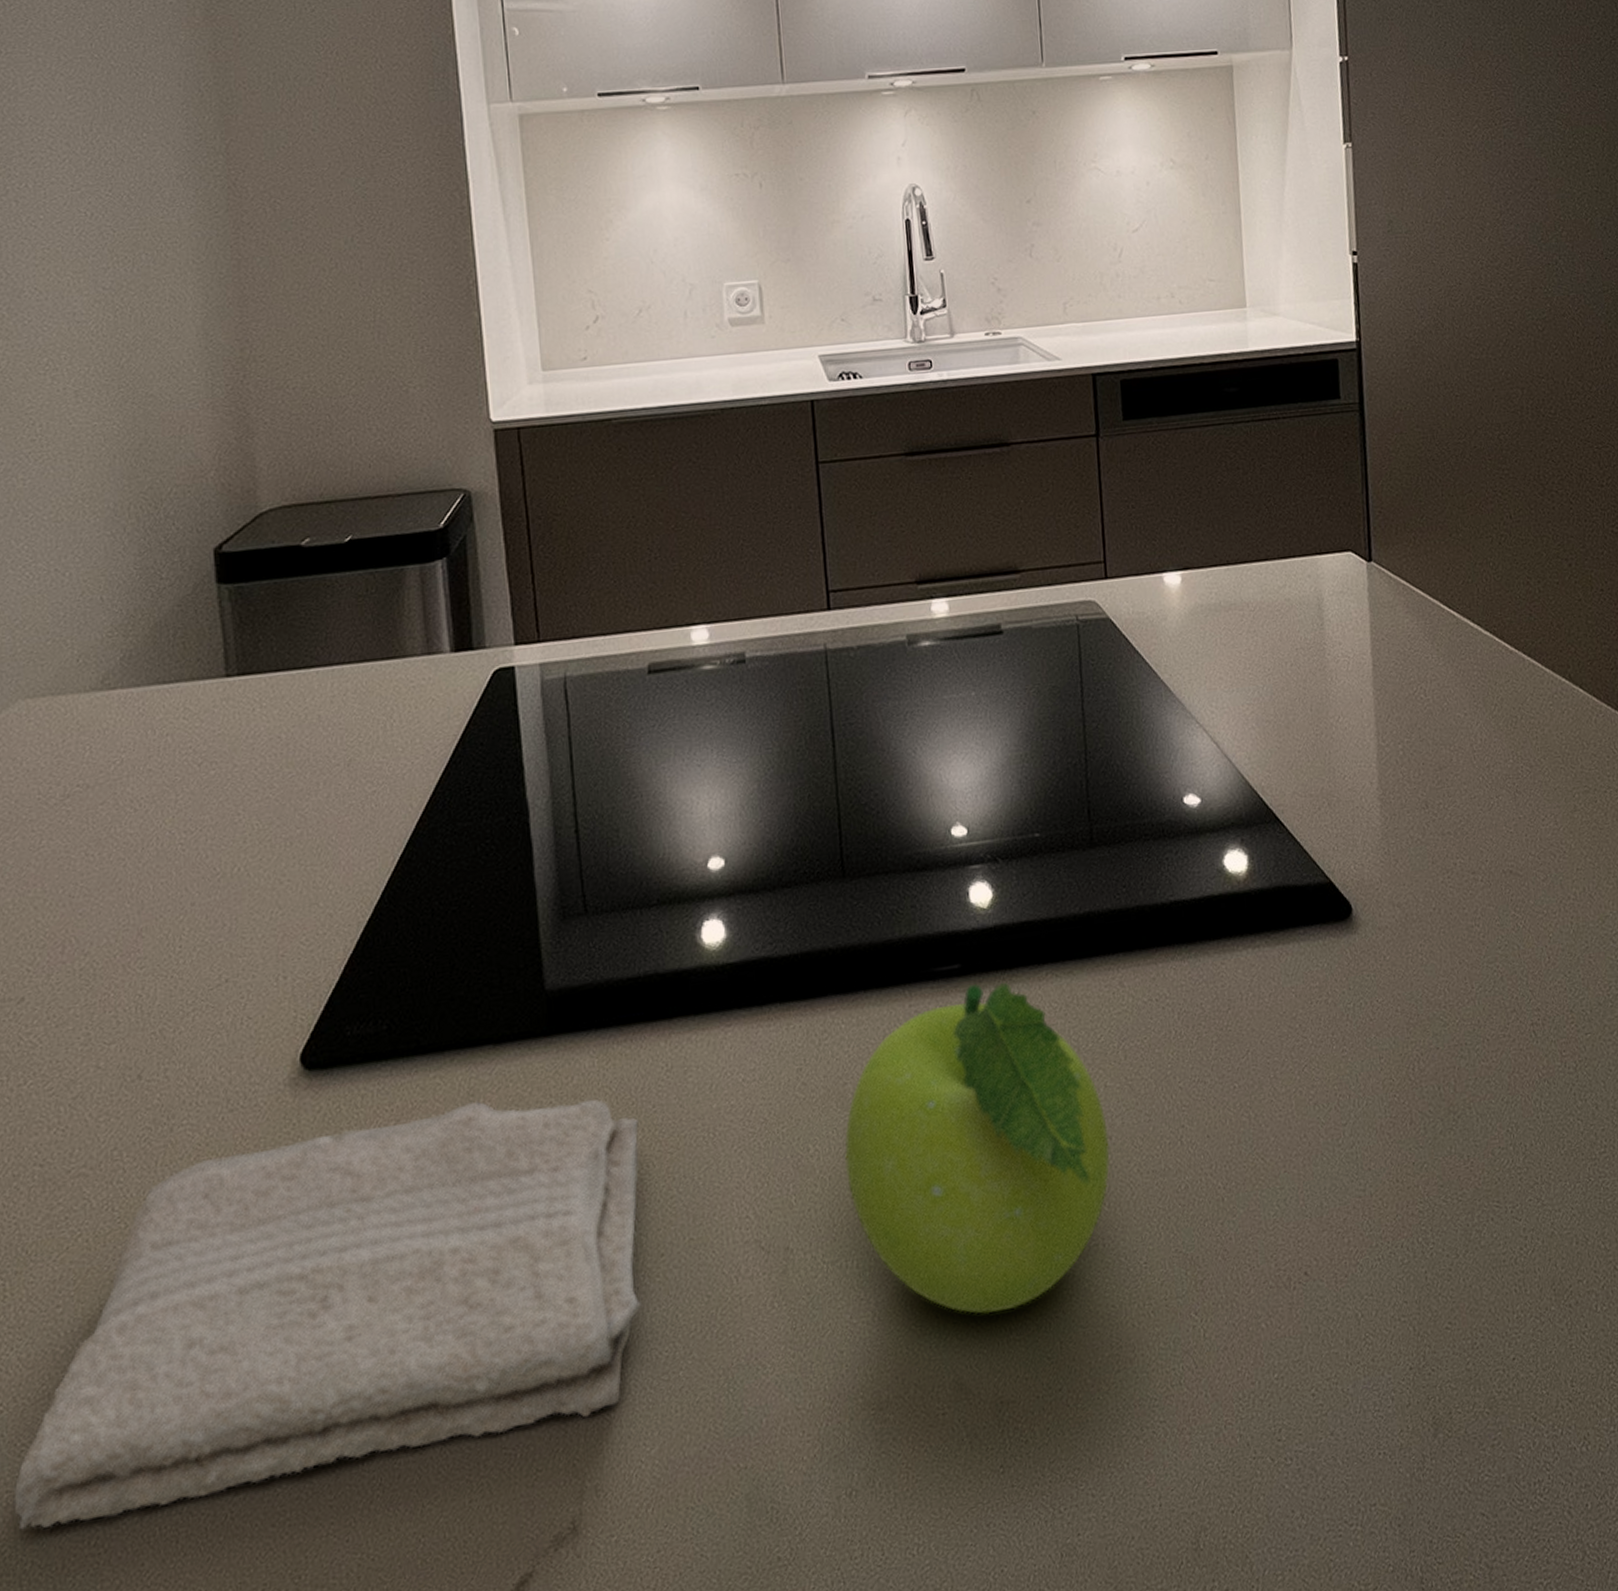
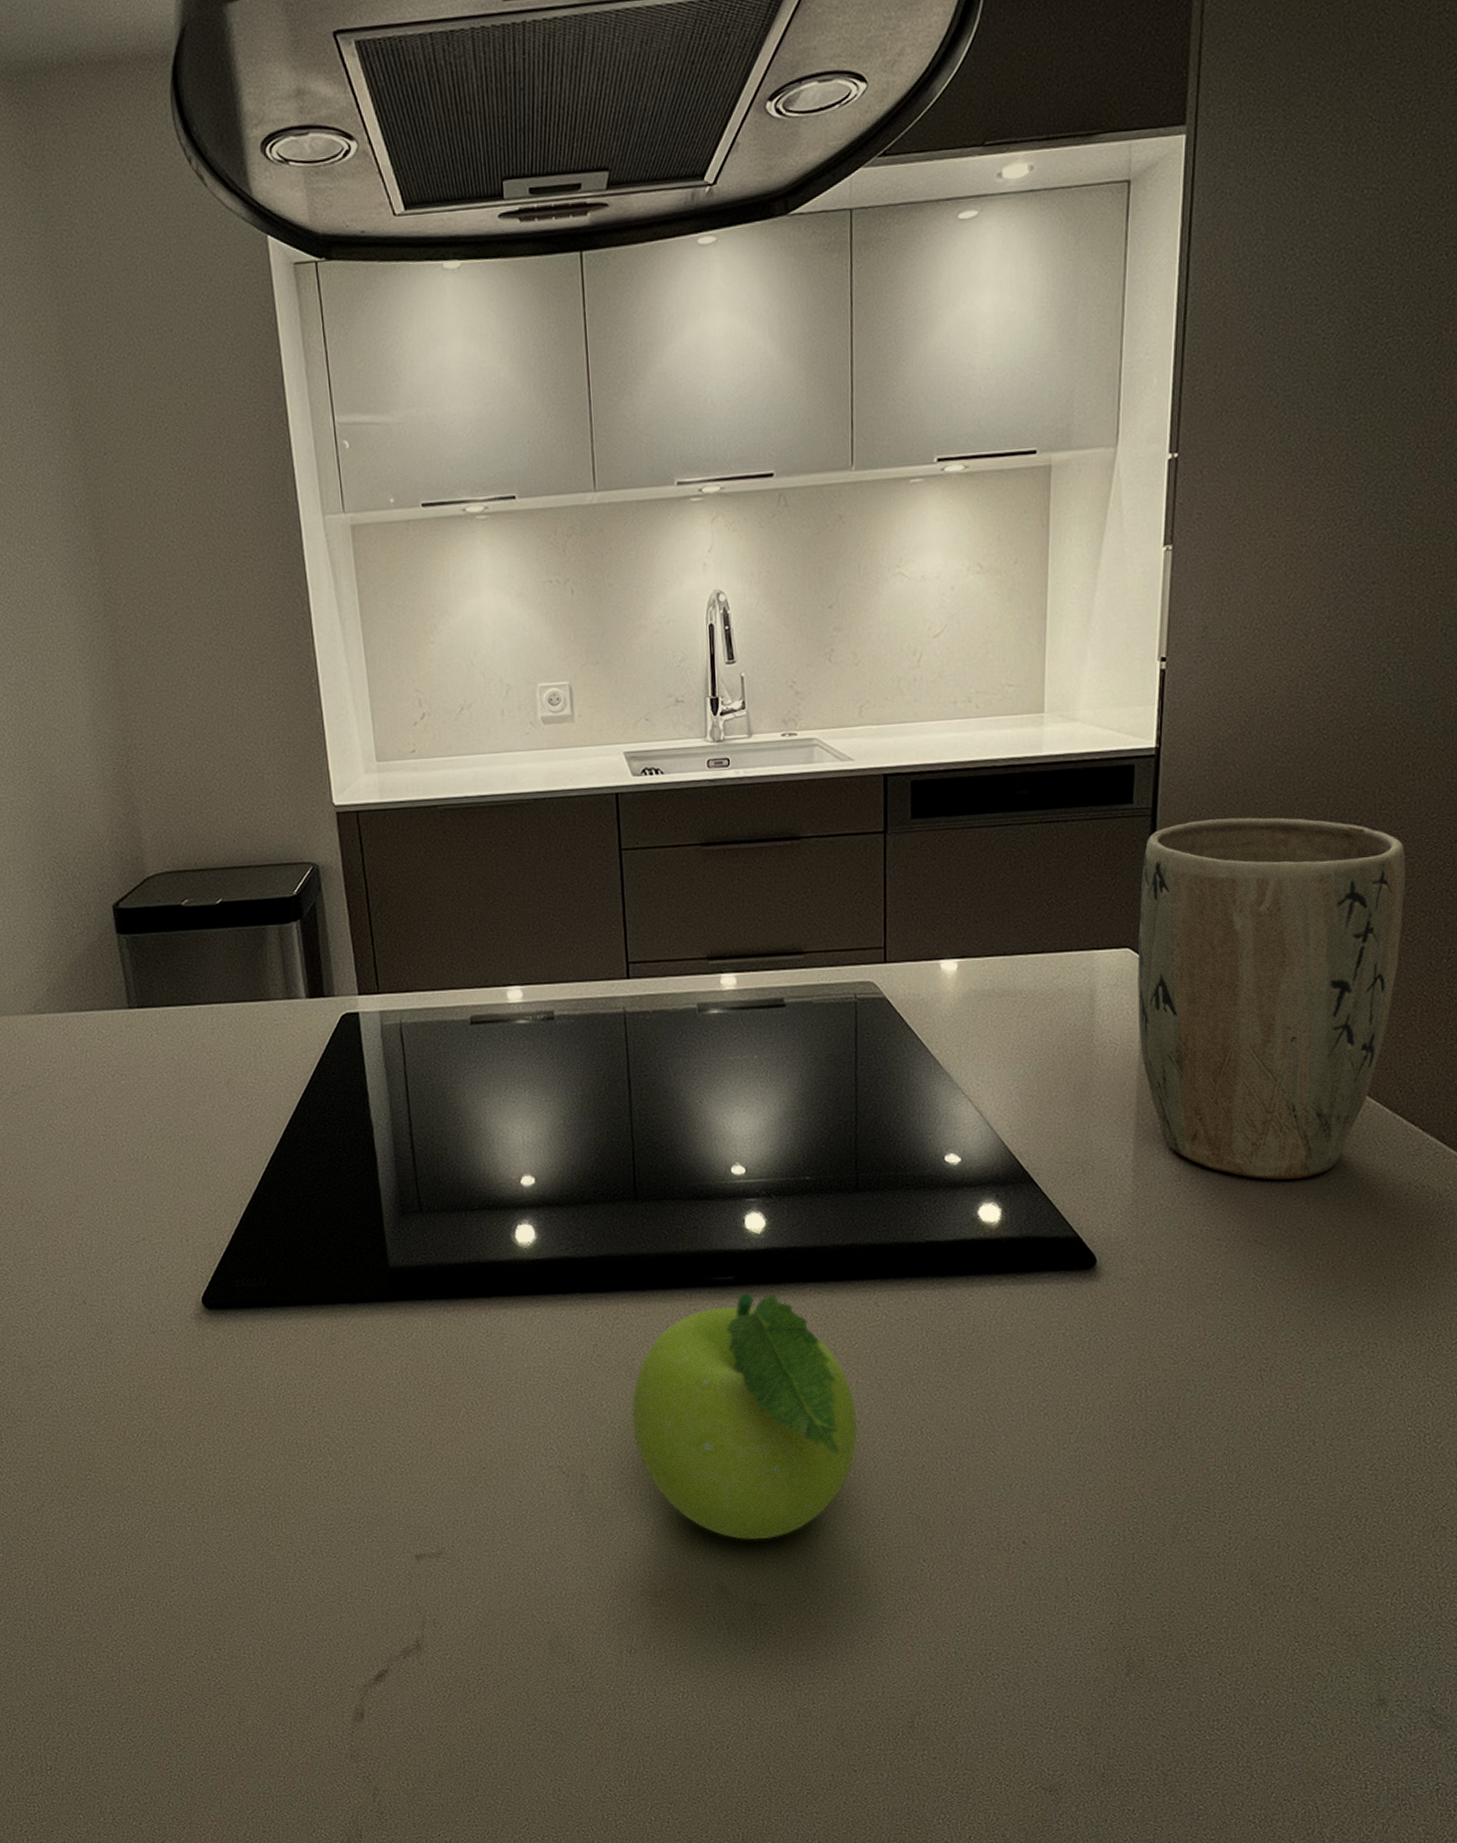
washcloth: present [13,1099,642,1530] -> none [19,1343,468,1594]
plant pot: none [1356,409,1609,800] -> present [1137,817,1406,1180]

